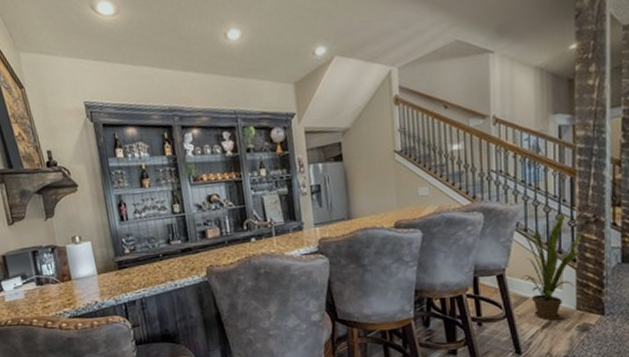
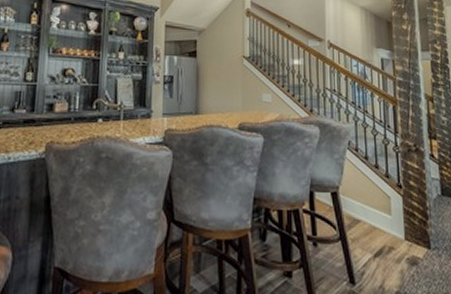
house plant: present [513,214,587,321] -> none [346,139,409,249]

